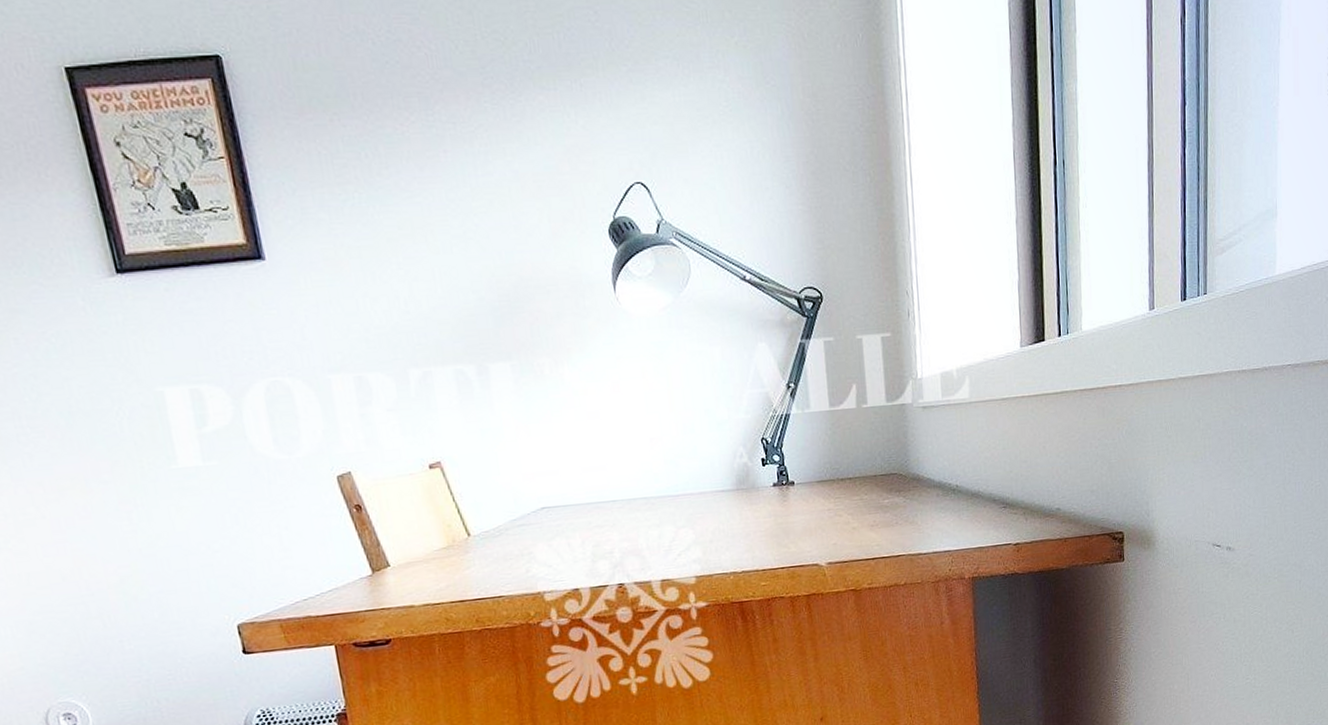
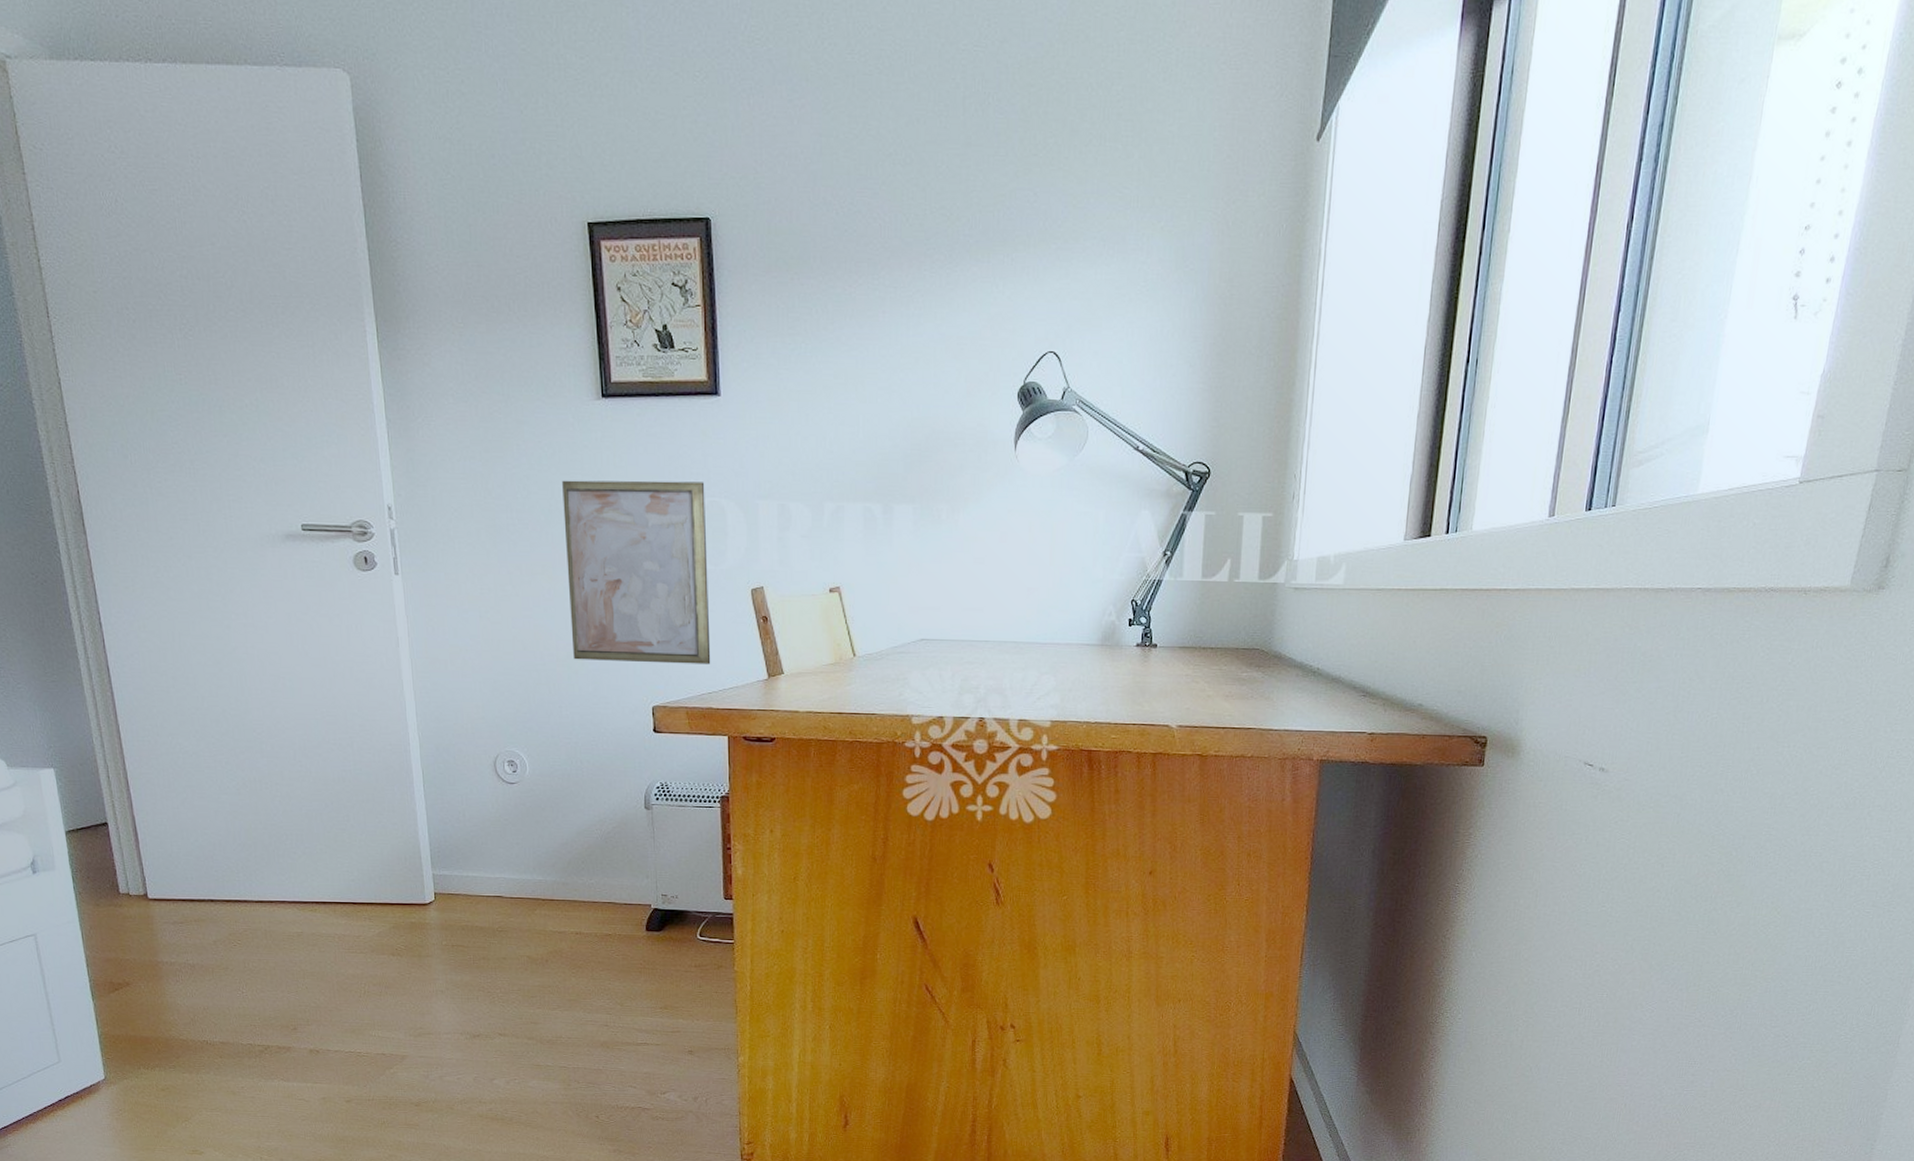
wall art: none [81,360,301,584] -> present [562,480,711,665]

